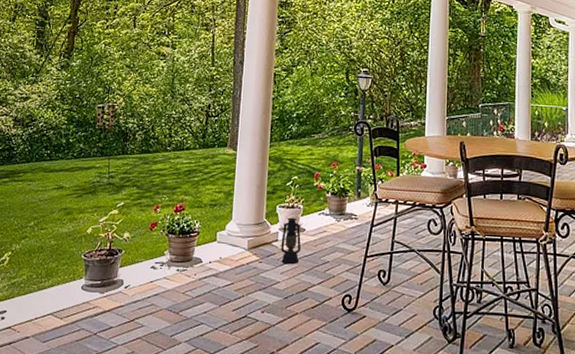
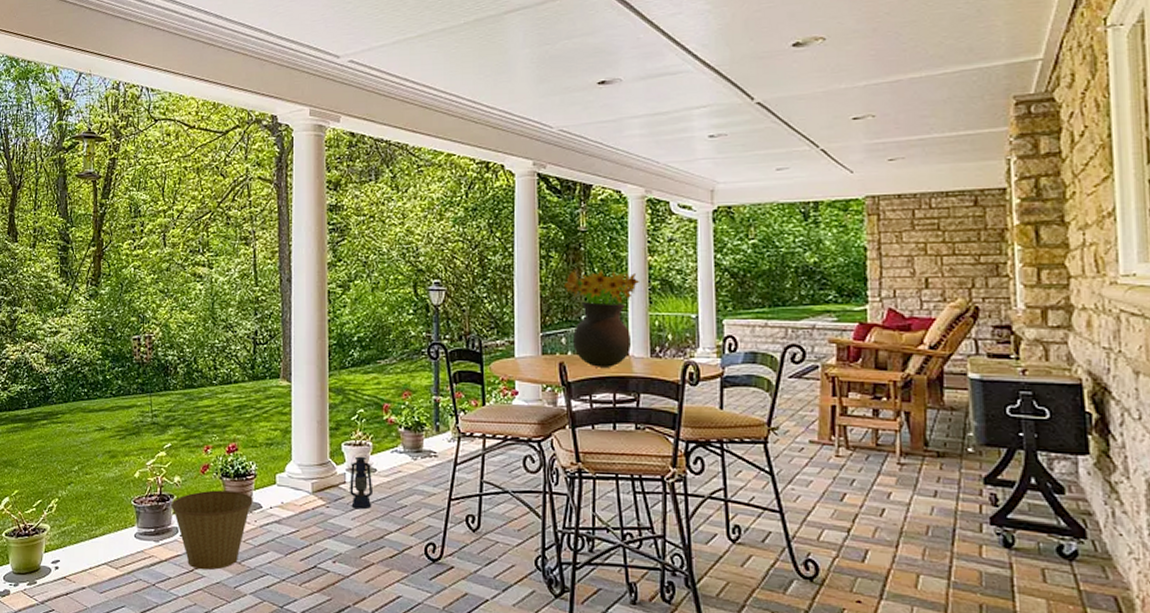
basket: none [119,246,195,320] -> present [171,490,253,571]
flower arrangement: none [467,66,525,148] -> present [564,269,640,367]

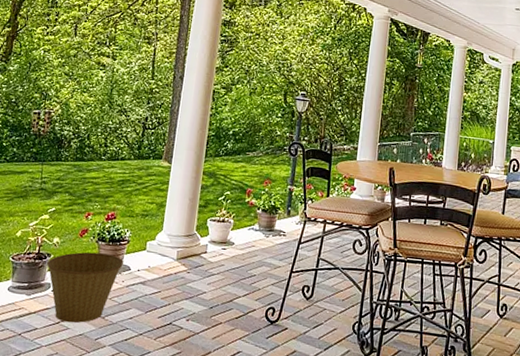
lantern: present [350,452,374,510] -> none [209,227,230,277]
flower arrangement: present [564,269,640,367] -> none [401,96,456,175]

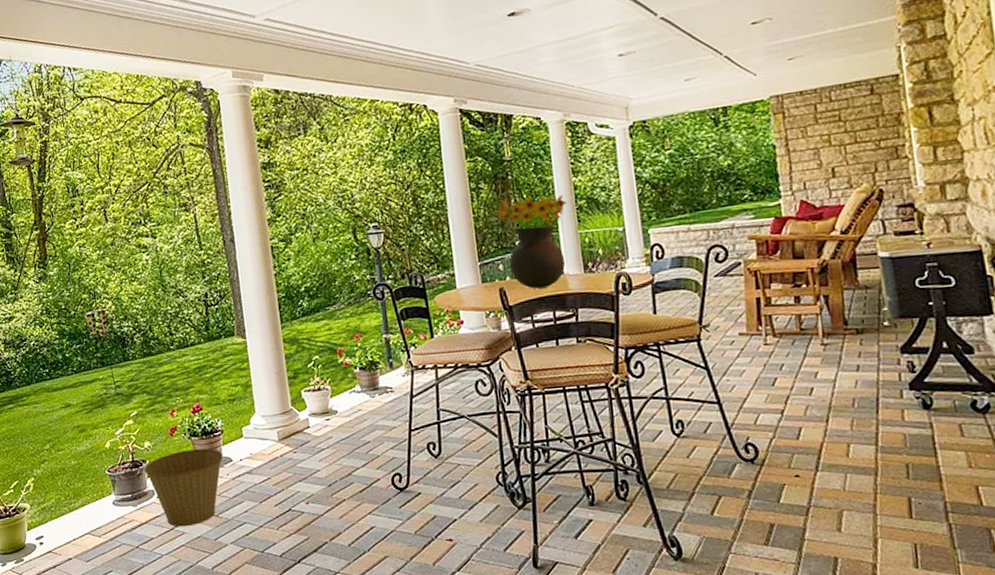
flower arrangement: none [401,96,456,175] -> present [496,195,568,289]

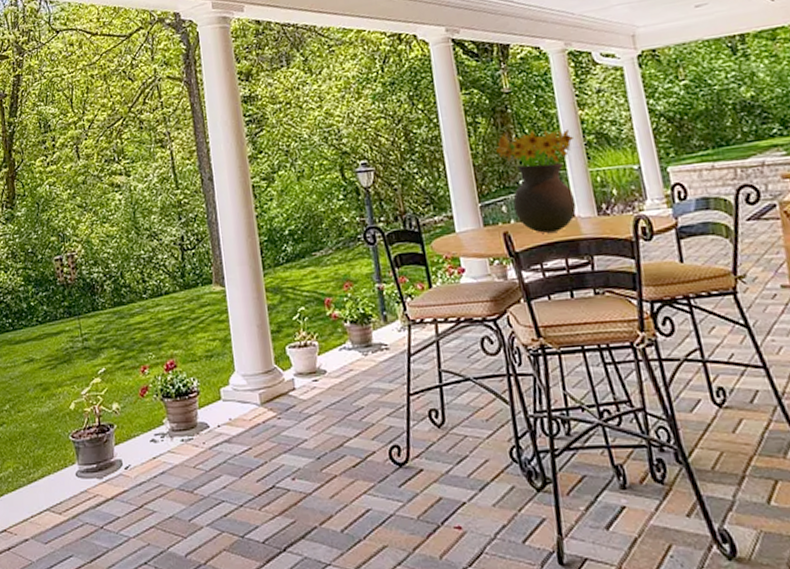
basket: present [144,448,223,527] -> none [112,412,199,505]

